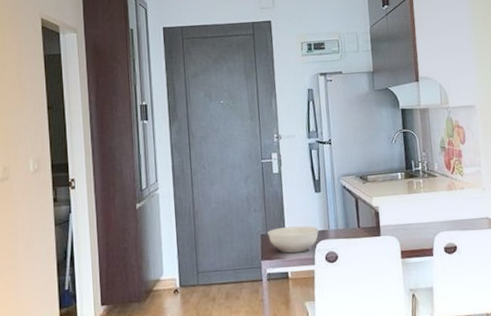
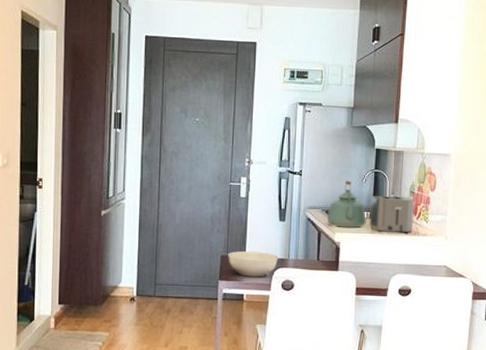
kettle: none [362,143,402,192] -> present [327,180,366,228]
toaster: none [402,153,449,192] -> present [369,196,415,234]

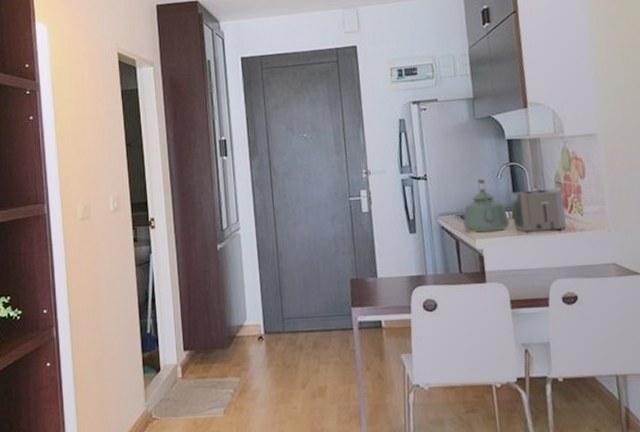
bowl: present [228,251,279,277] -> none [358,270,416,301]

